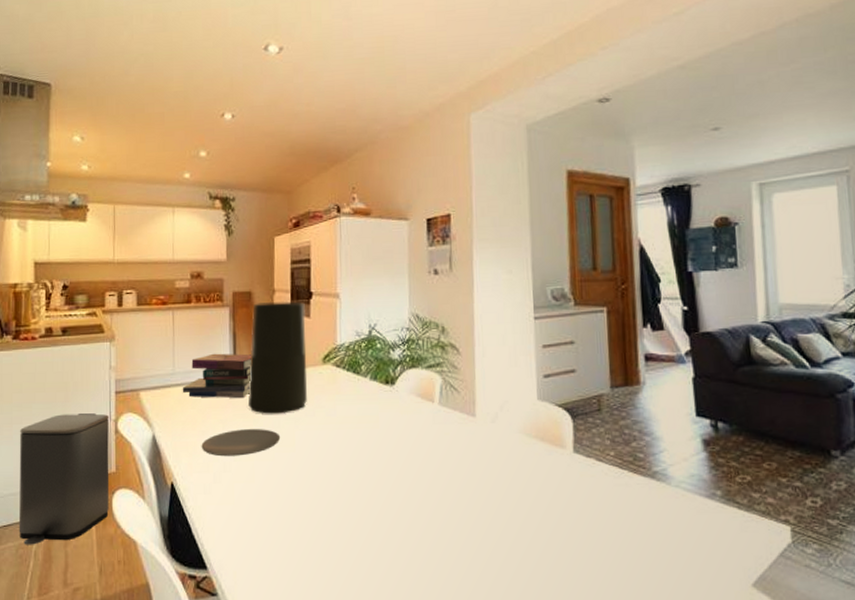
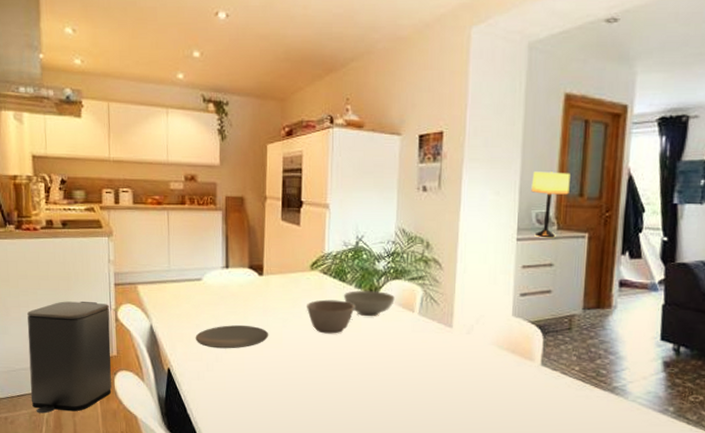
books: present [182,353,252,398] -> none [177,254,243,296]
vase: present [248,301,307,414] -> none [239,208,296,314]
bowl: none [320,394,372,432] -> present [307,299,355,334]
bowl: none [358,382,413,410] -> present [343,290,395,316]
table lamp: none [543,247,582,315] -> present [531,171,570,238]

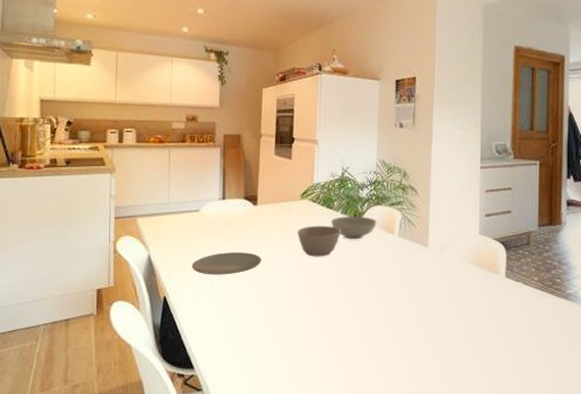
pedal bin: present [27,301,112,414] -> none [23,235,108,348]
table lamp: present [531,171,570,238] -> none [491,110,522,166]

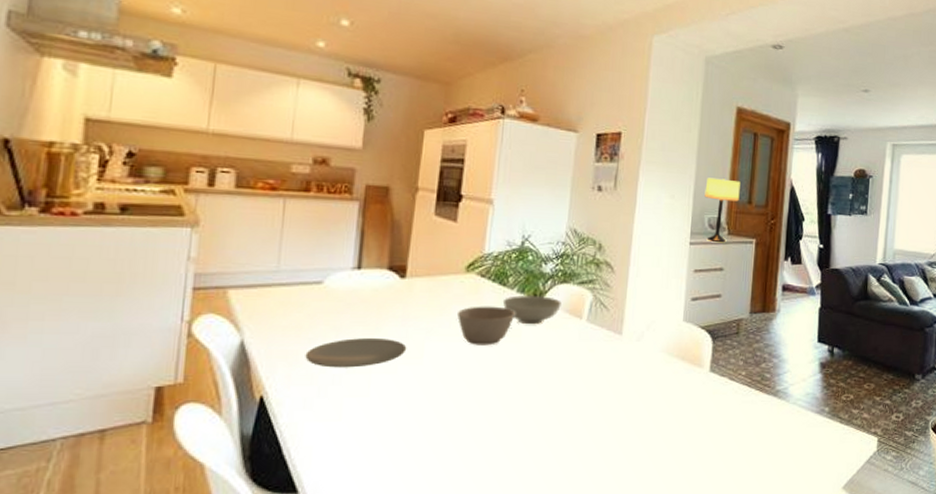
table lamp: none [491,110,522,166] -> present [704,177,741,243]

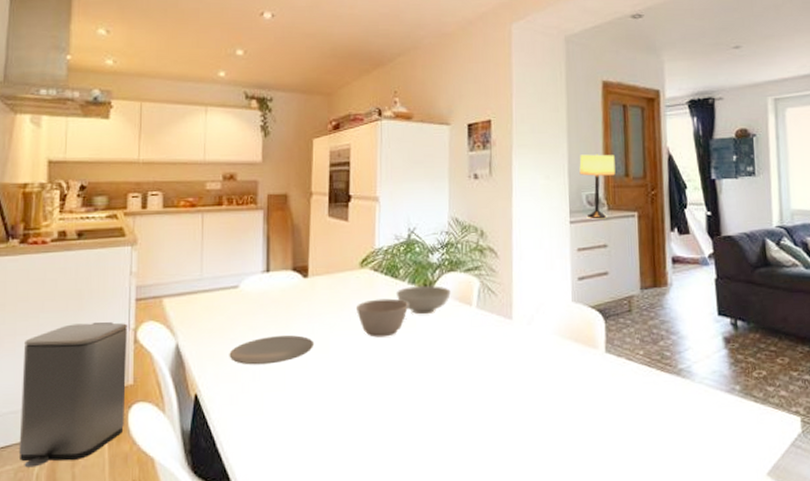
pedal bin: none [24,311,180,473] -> present [18,322,127,468]

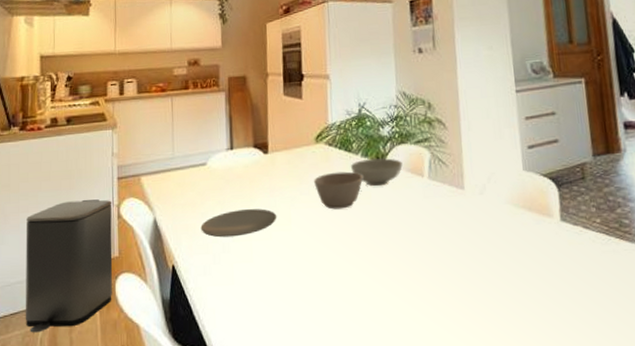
table lamp: present [579,154,616,219] -> none [521,22,559,87]

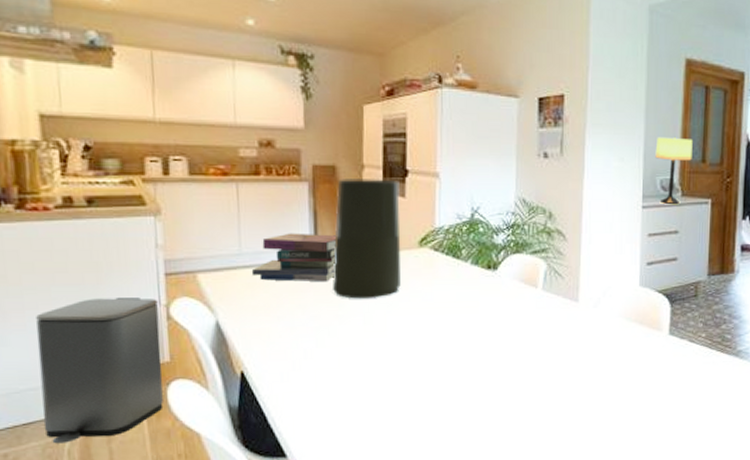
books: none [181,136,248,181] -> present [251,233,336,282]
plate: present [200,209,277,238] -> none [276,314,371,343]
vase: none [245,84,302,194] -> present [332,179,401,299]
bowl: present [314,171,364,210] -> none [415,279,472,317]
bowl: present [350,158,403,186] -> none [457,267,516,295]
table lamp: none [521,22,559,87] -> present [655,137,693,205]

